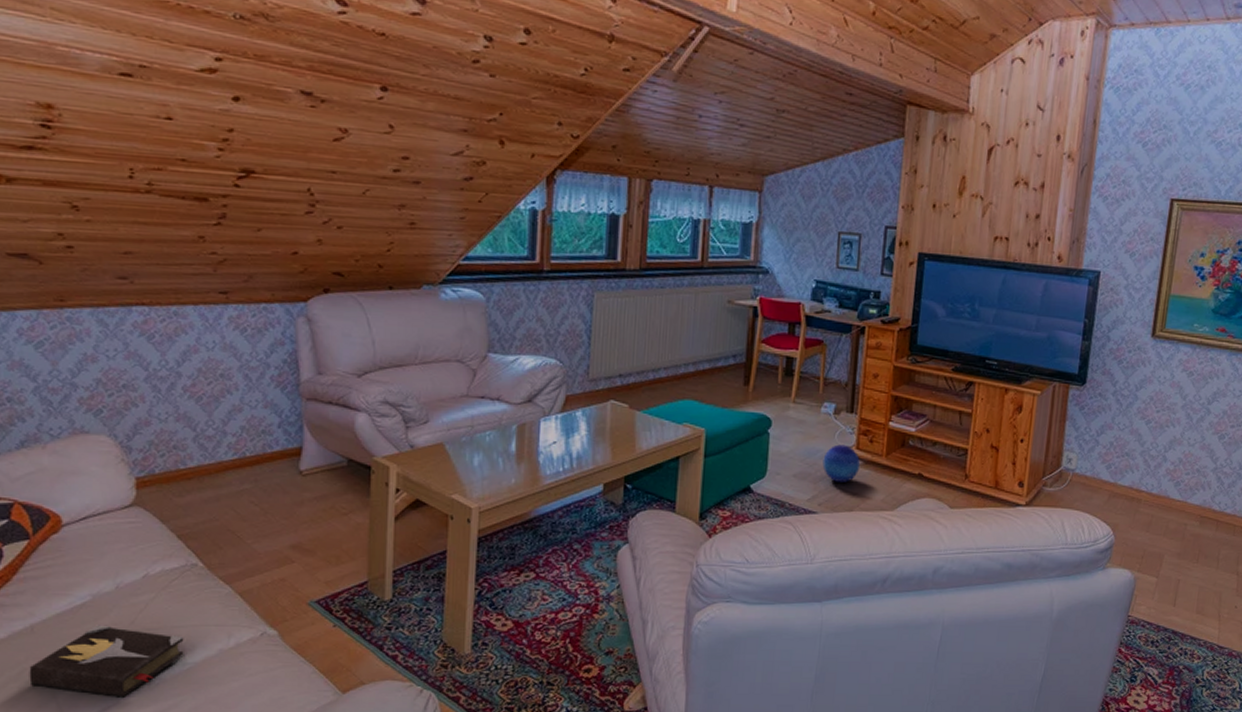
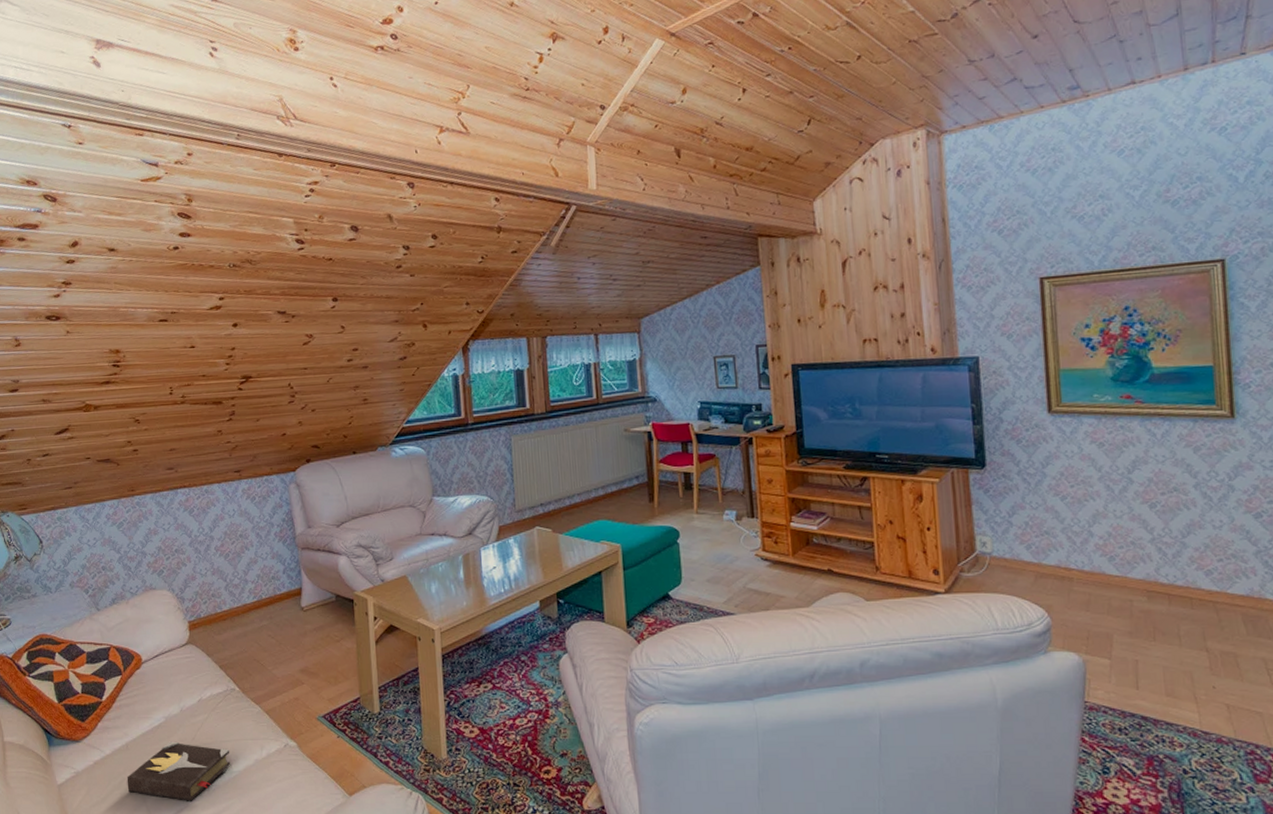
decorative ball: present [822,444,860,482] -> none [732,548,769,584]

